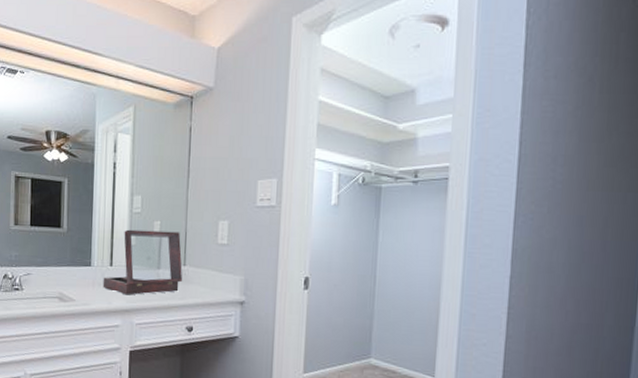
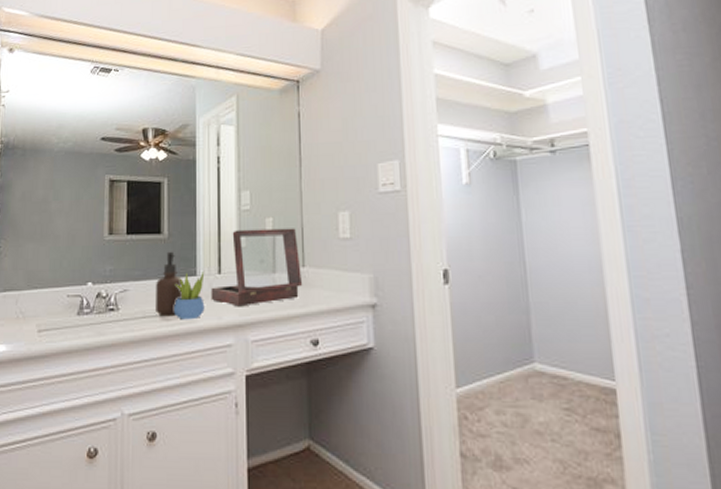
soap dispenser: none [55,243,79,298] -> present [156,251,183,315]
succulent plant: none [70,262,98,303] -> present [173,272,205,320]

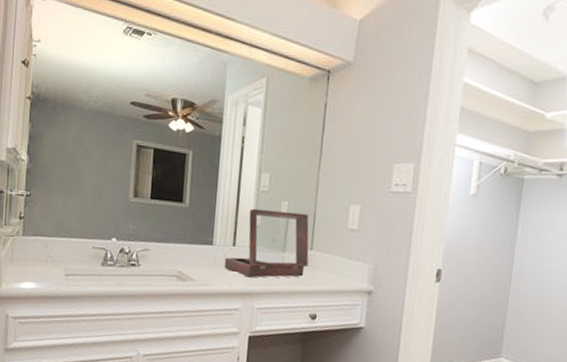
soap dispenser: present [156,251,183,315] -> none [173,219,200,277]
succulent plant: present [173,272,205,320] -> none [189,240,221,283]

